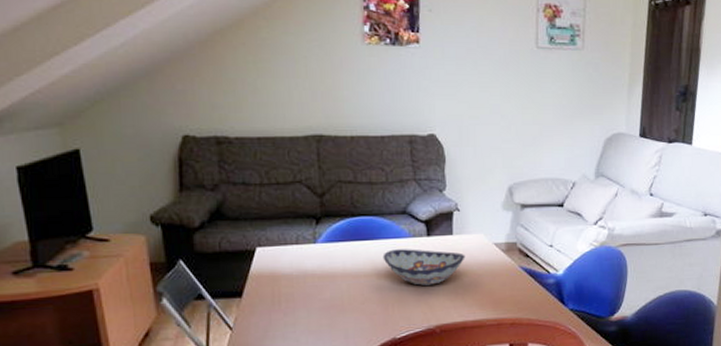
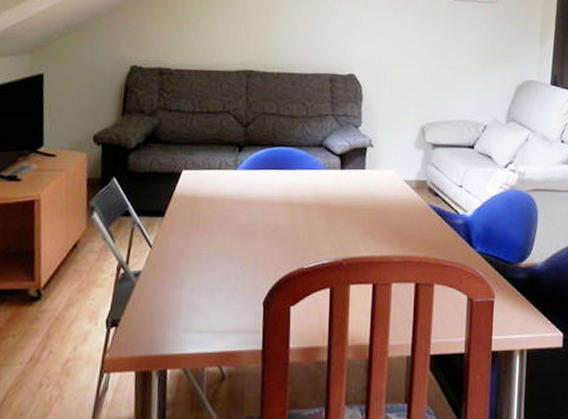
decorative bowl: present [383,249,465,286] -> none [297,180,376,217]

